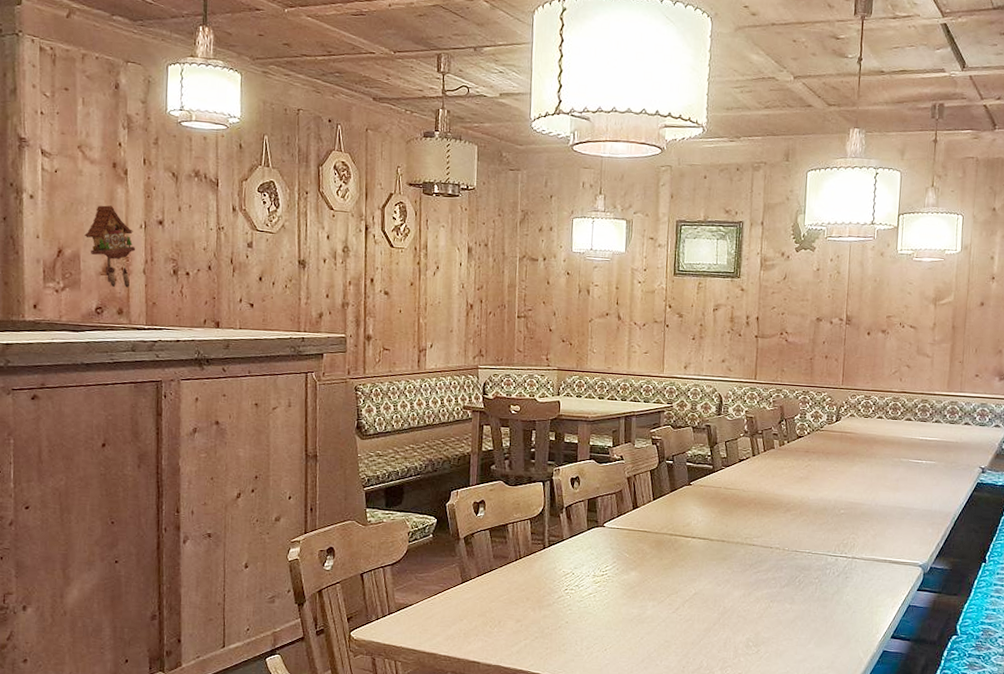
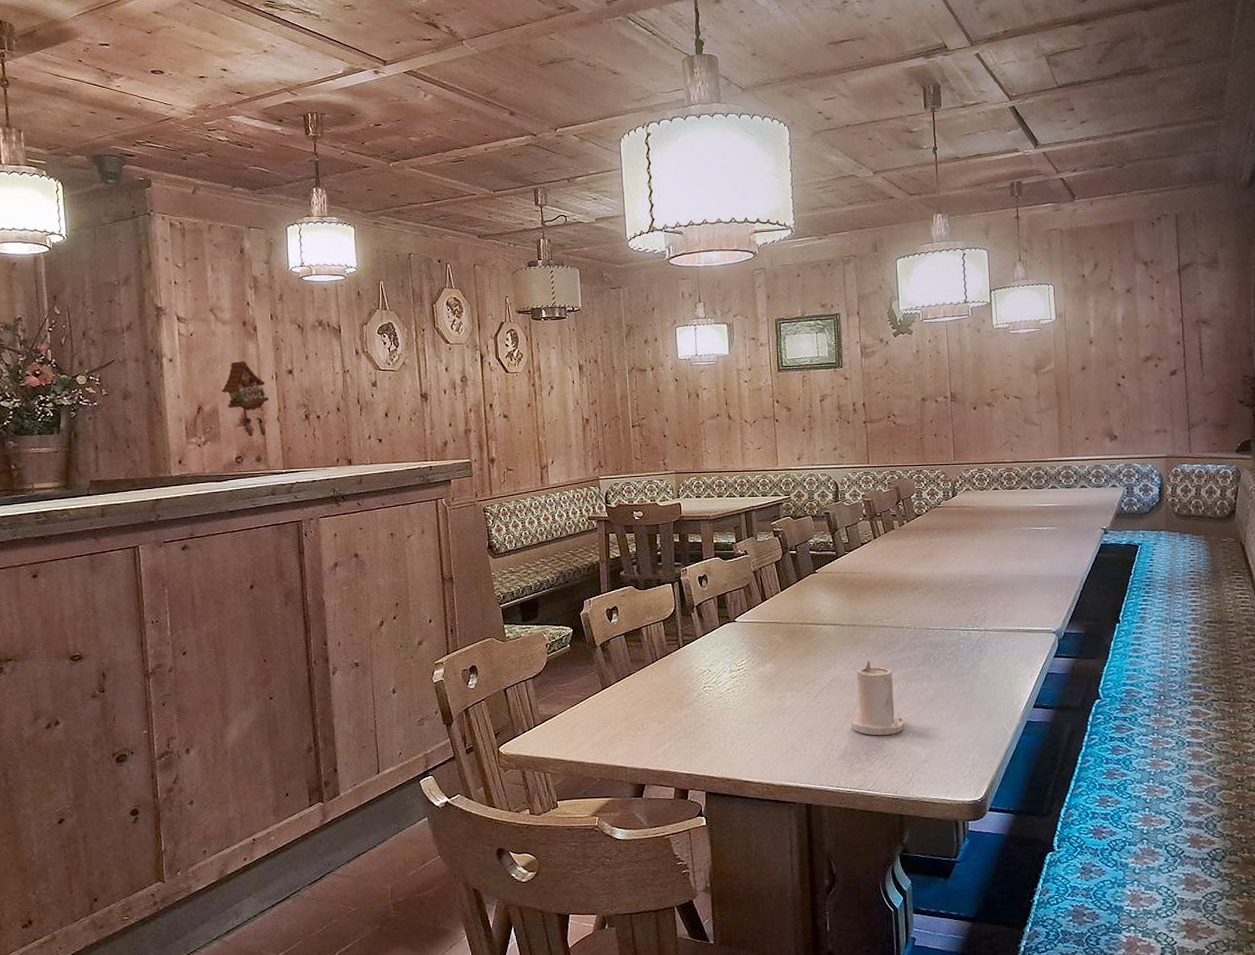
candle: none [710,578,763,653] -> present [852,661,905,736]

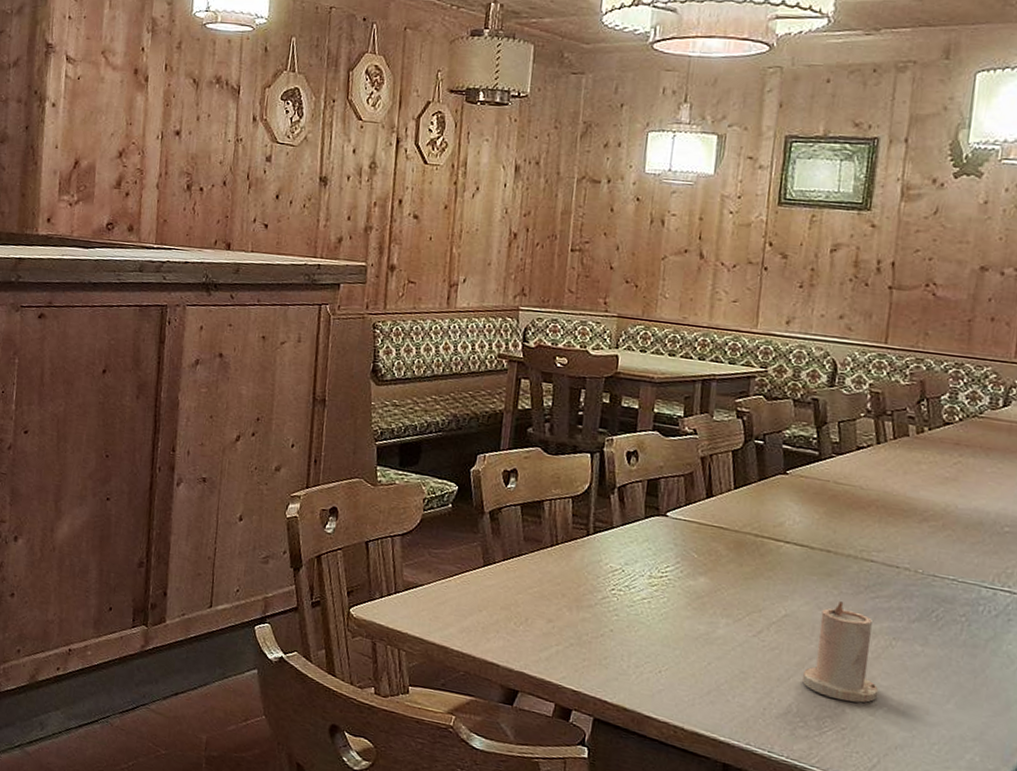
cuckoo clock: present [221,361,269,436] -> none [101,114,151,203]

